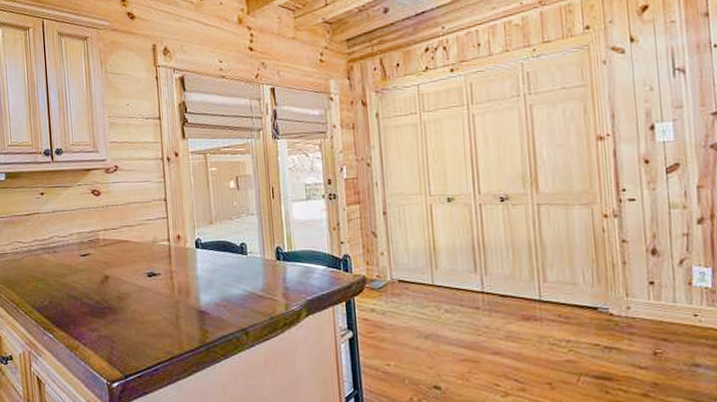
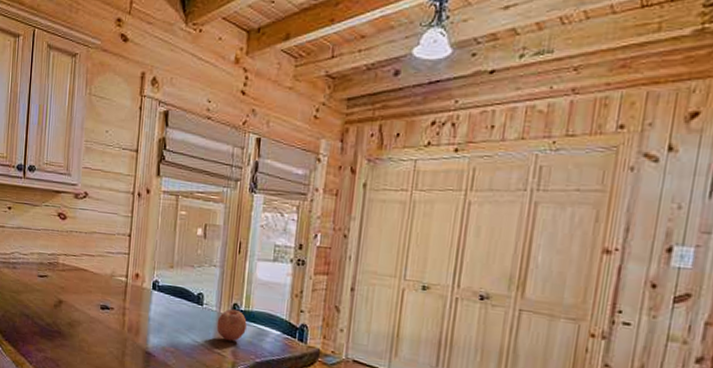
fruit: none [263,252,293,284] -> present [216,308,247,342]

